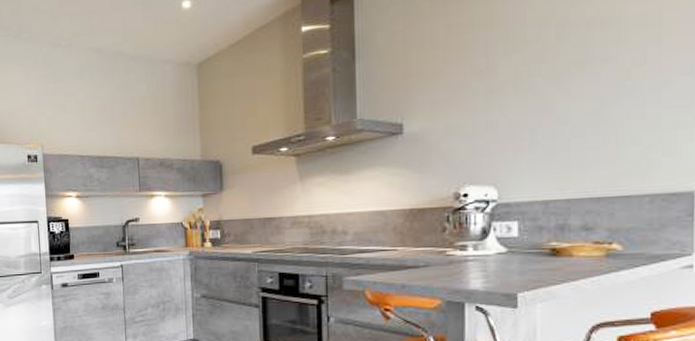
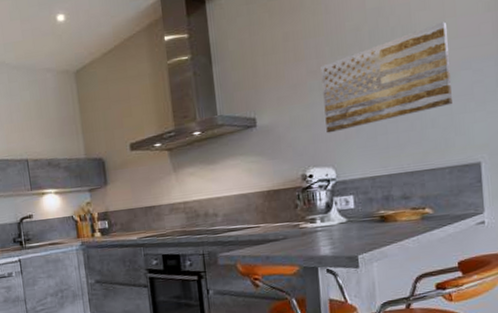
wall art: none [490,14,665,146] -> present [321,21,452,133]

